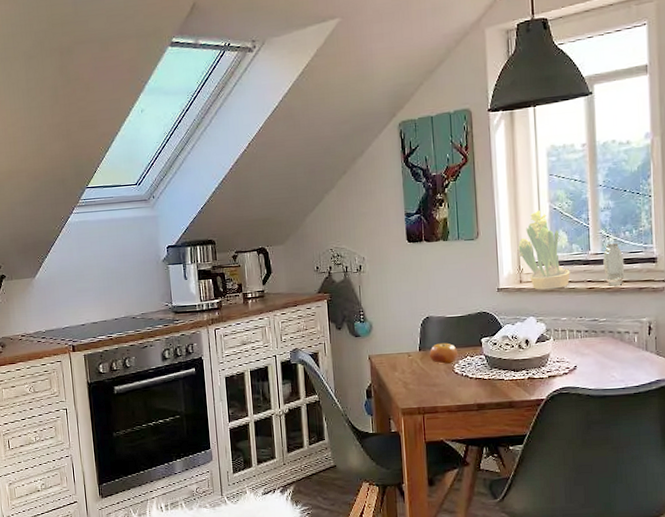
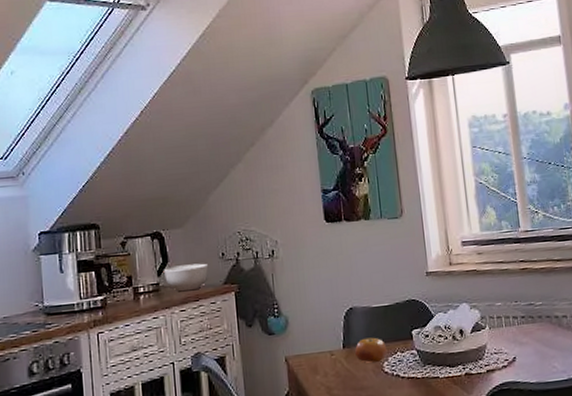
bowl: none [268,275,306,299] -> present [164,263,209,292]
potted flower: present [517,210,570,290] -> none [444,184,502,273]
vase: present [603,242,625,286] -> none [533,218,557,266]

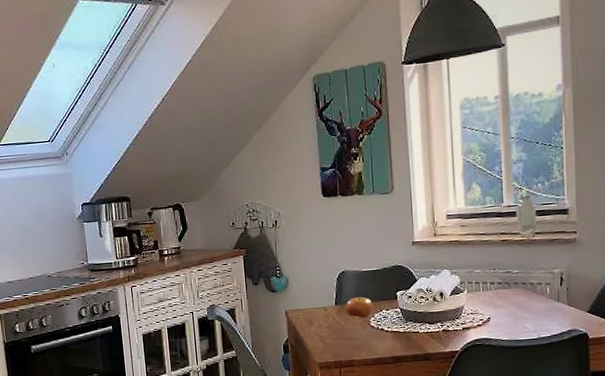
bowl: present [164,263,209,292] -> none [184,231,222,255]
vase: none [533,218,557,266] -> present [516,194,537,238]

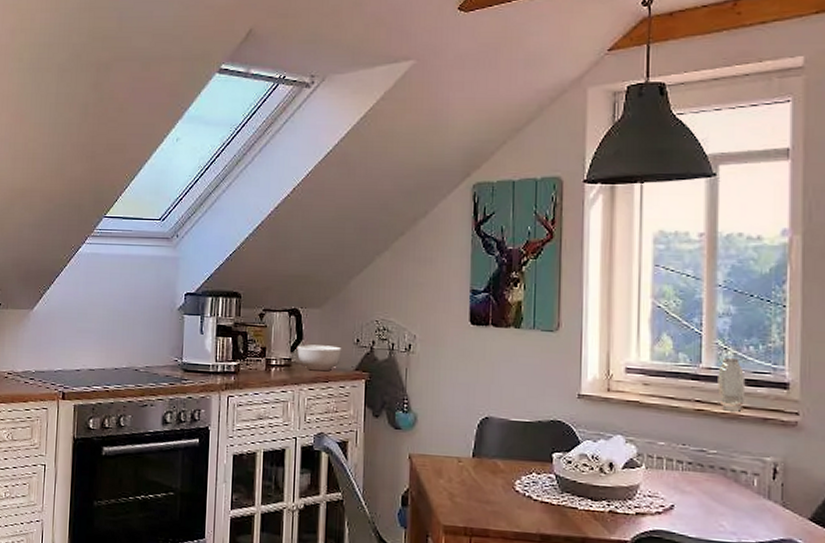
bowl: none [184,231,222,255] -> present [297,344,342,372]
fruit: present [346,296,374,318] -> none [485,451,522,479]

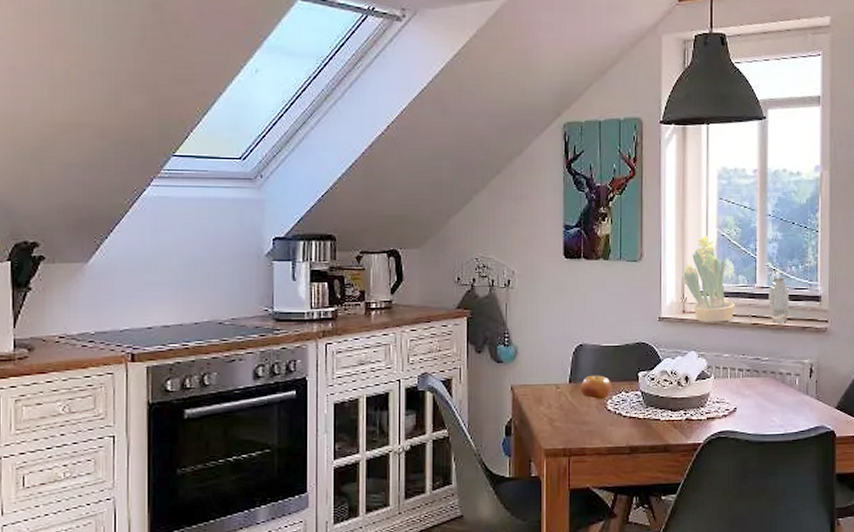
bowl: present [297,344,342,372] -> none [398,285,443,312]
fruit: none [485,451,522,479] -> present [581,375,613,399]
potted flower: none [607,305,673,405] -> present [682,235,735,322]

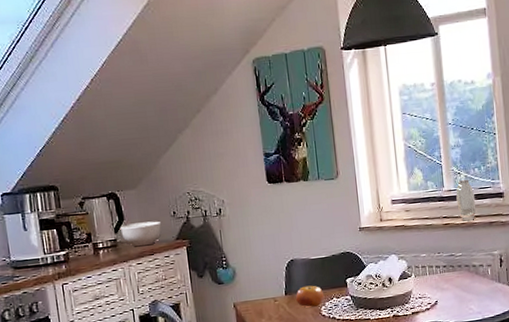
bowl: none [398,285,443,312] -> present [120,221,162,247]
potted flower: present [682,235,735,322] -> none [376,148,427,228]

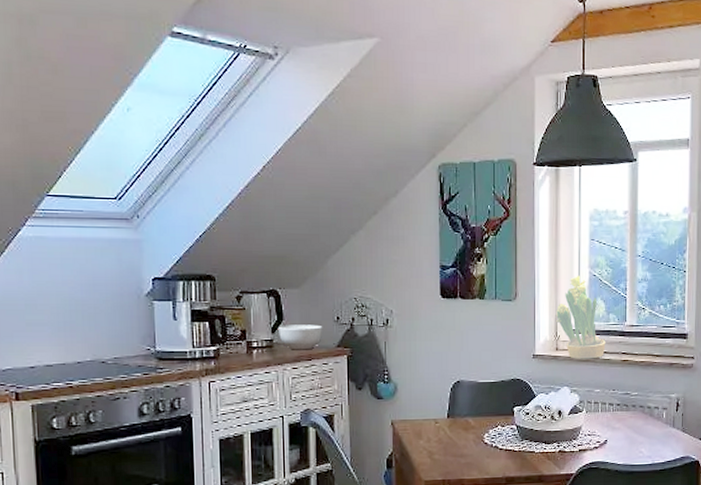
fruit: present [296,285,325,307] -> none [459,410,489,433]
potted flower: none [376,148,427,228] -> present [555,275,606,359]
vase: present [456,179,476,222] -> none [638,315,658,360]

